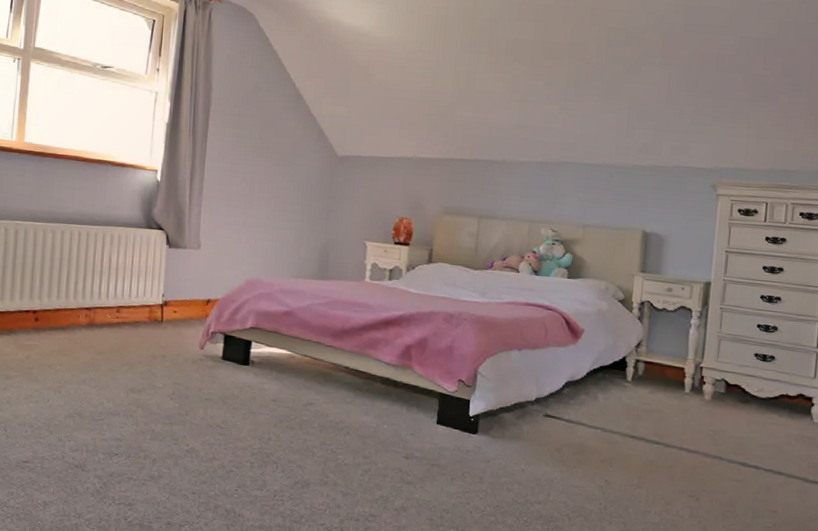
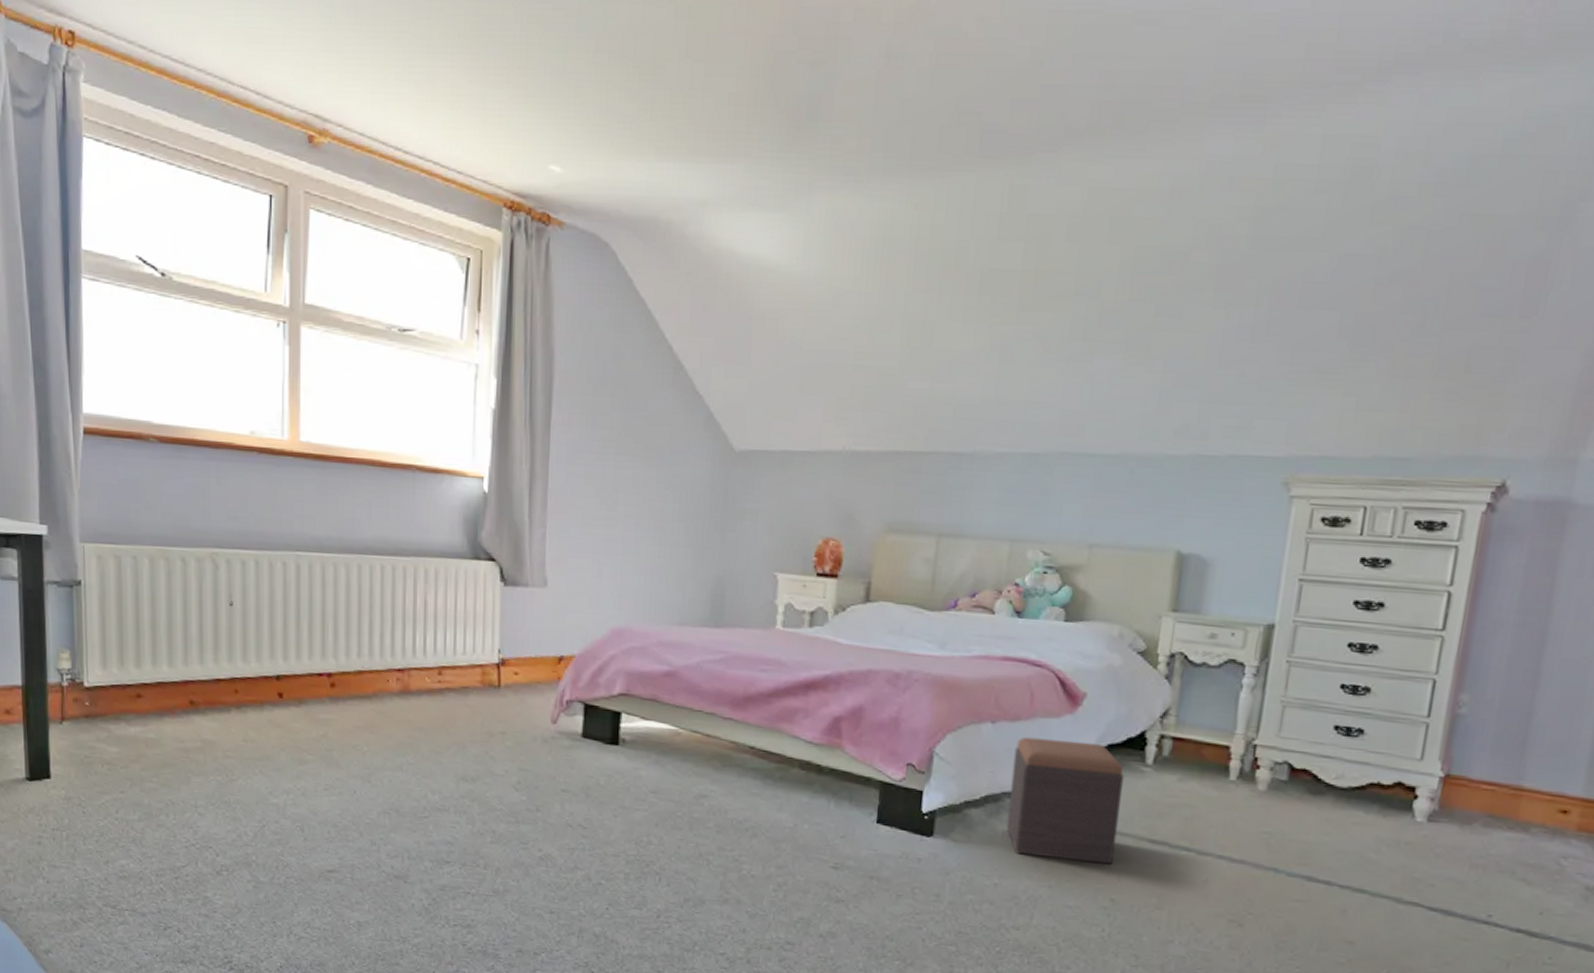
footstool: none [529,360,612,455] -> present [1006,736,1124,865]

